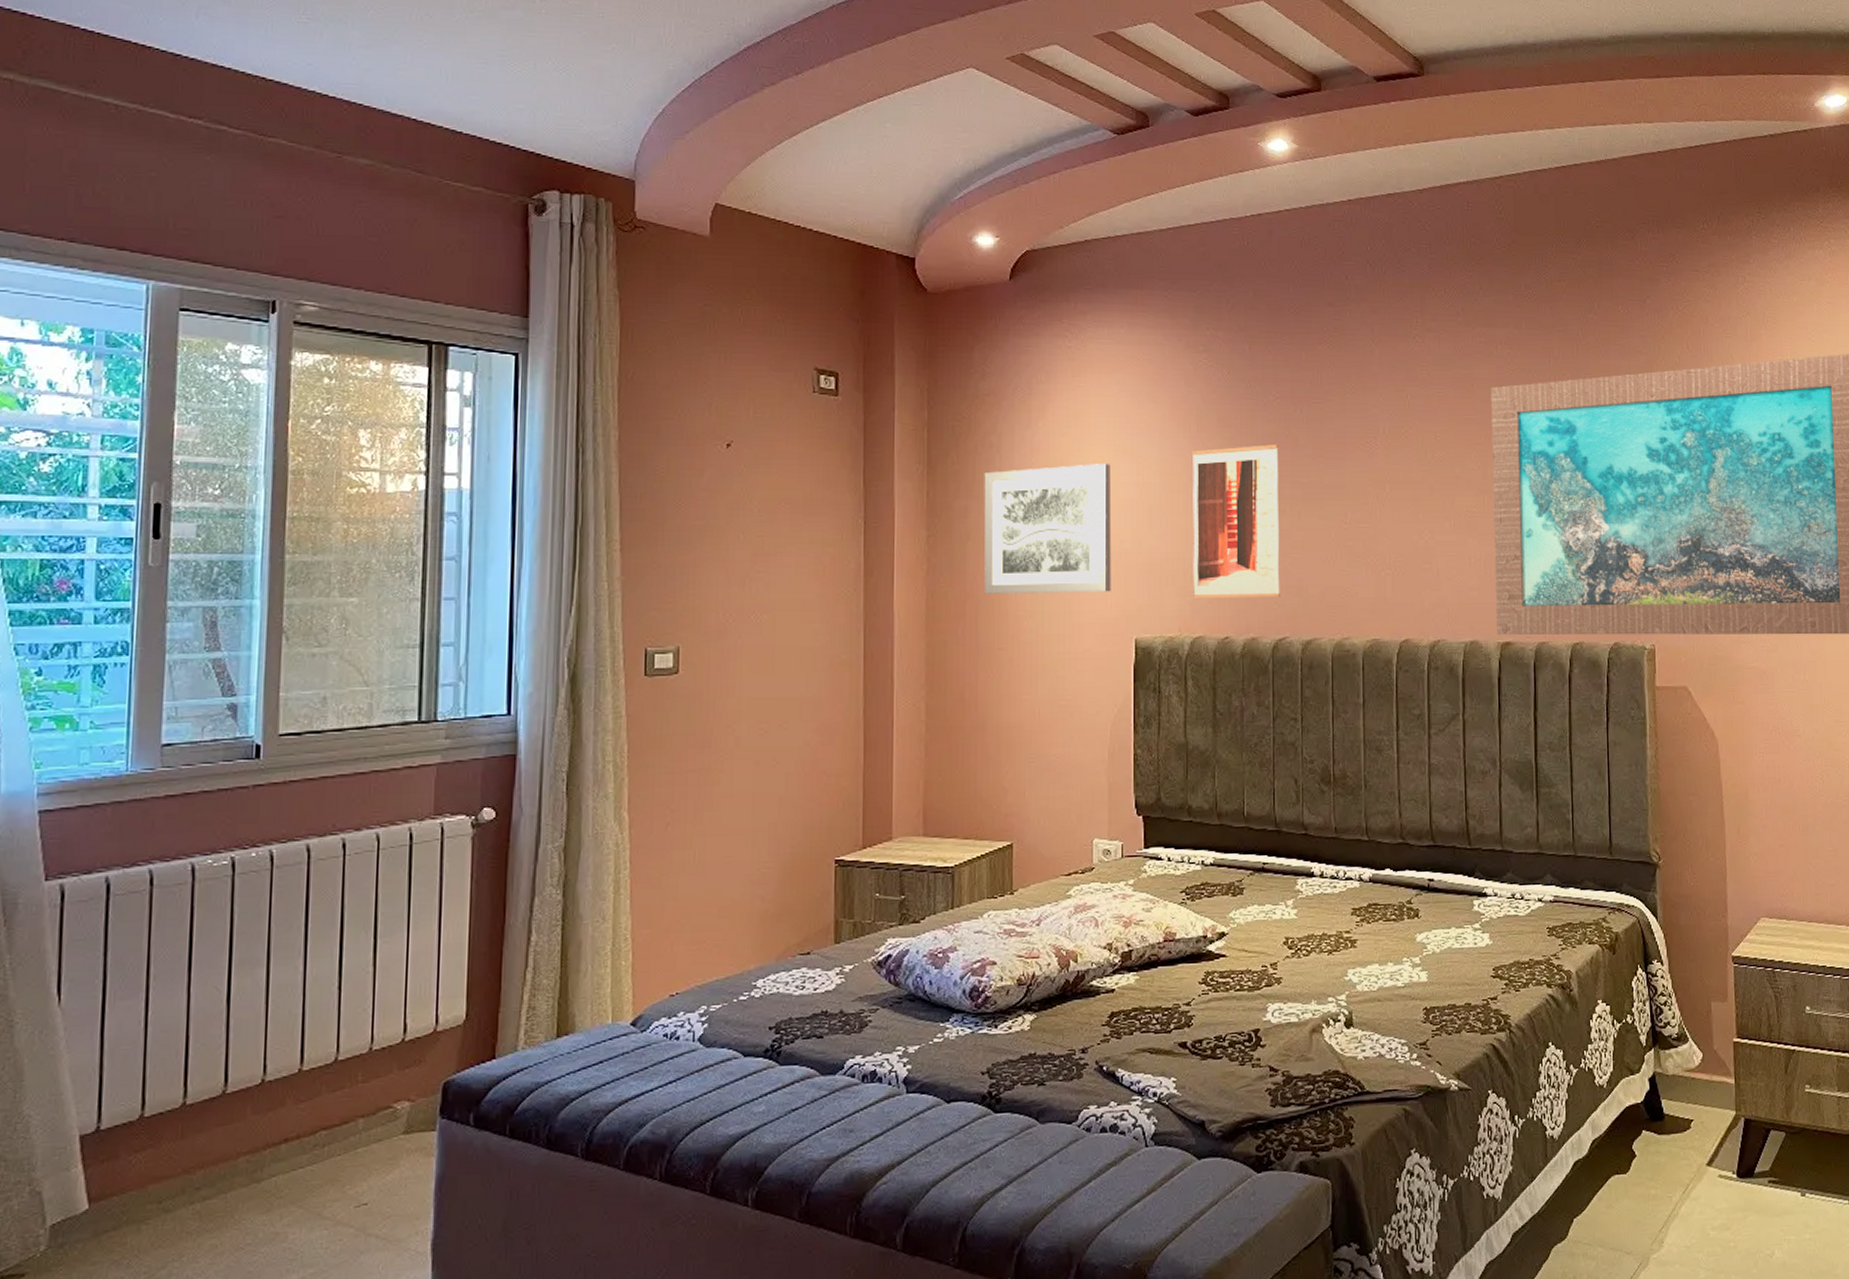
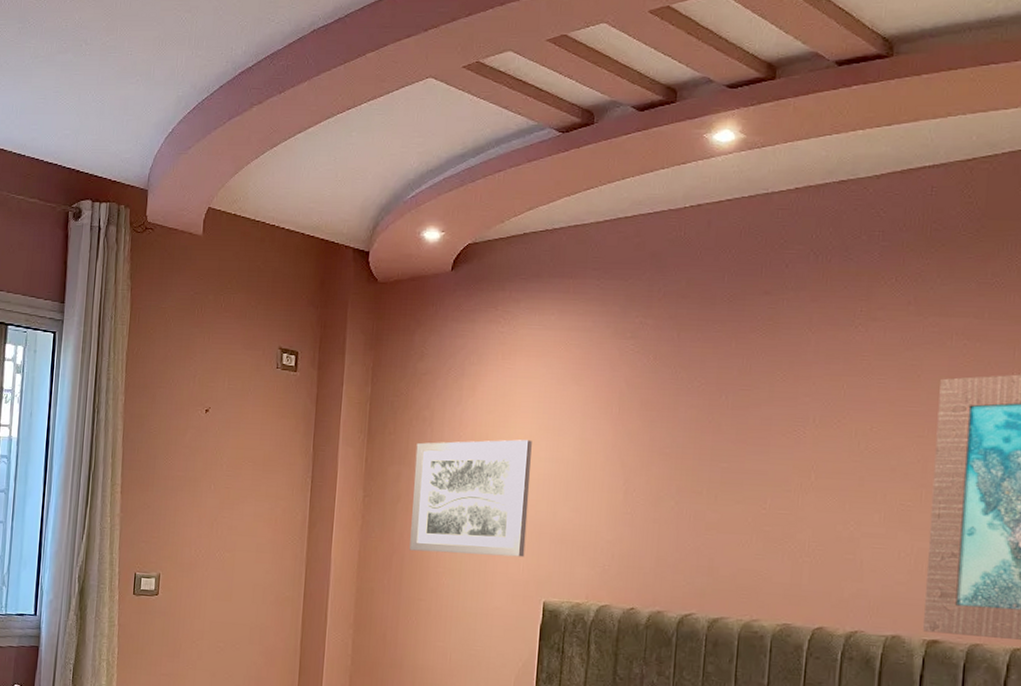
wall art: present [1191,445,1280,598] -> none [602,428,701,575]

